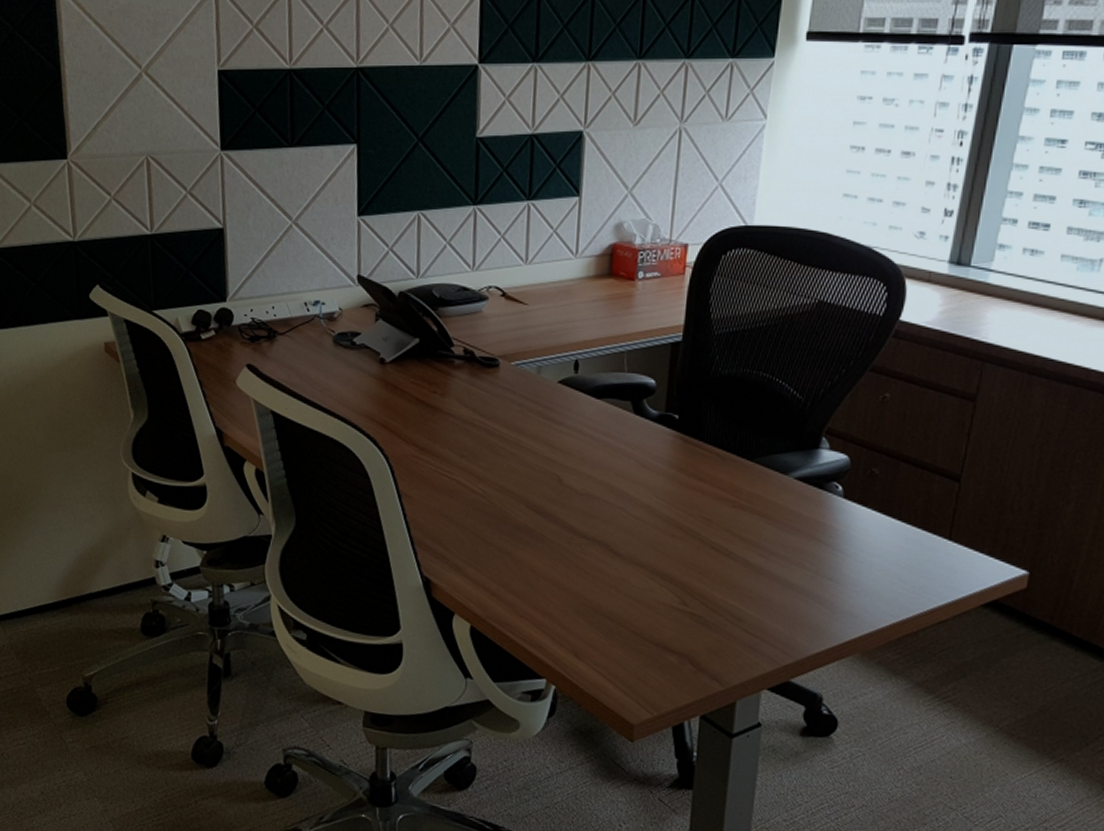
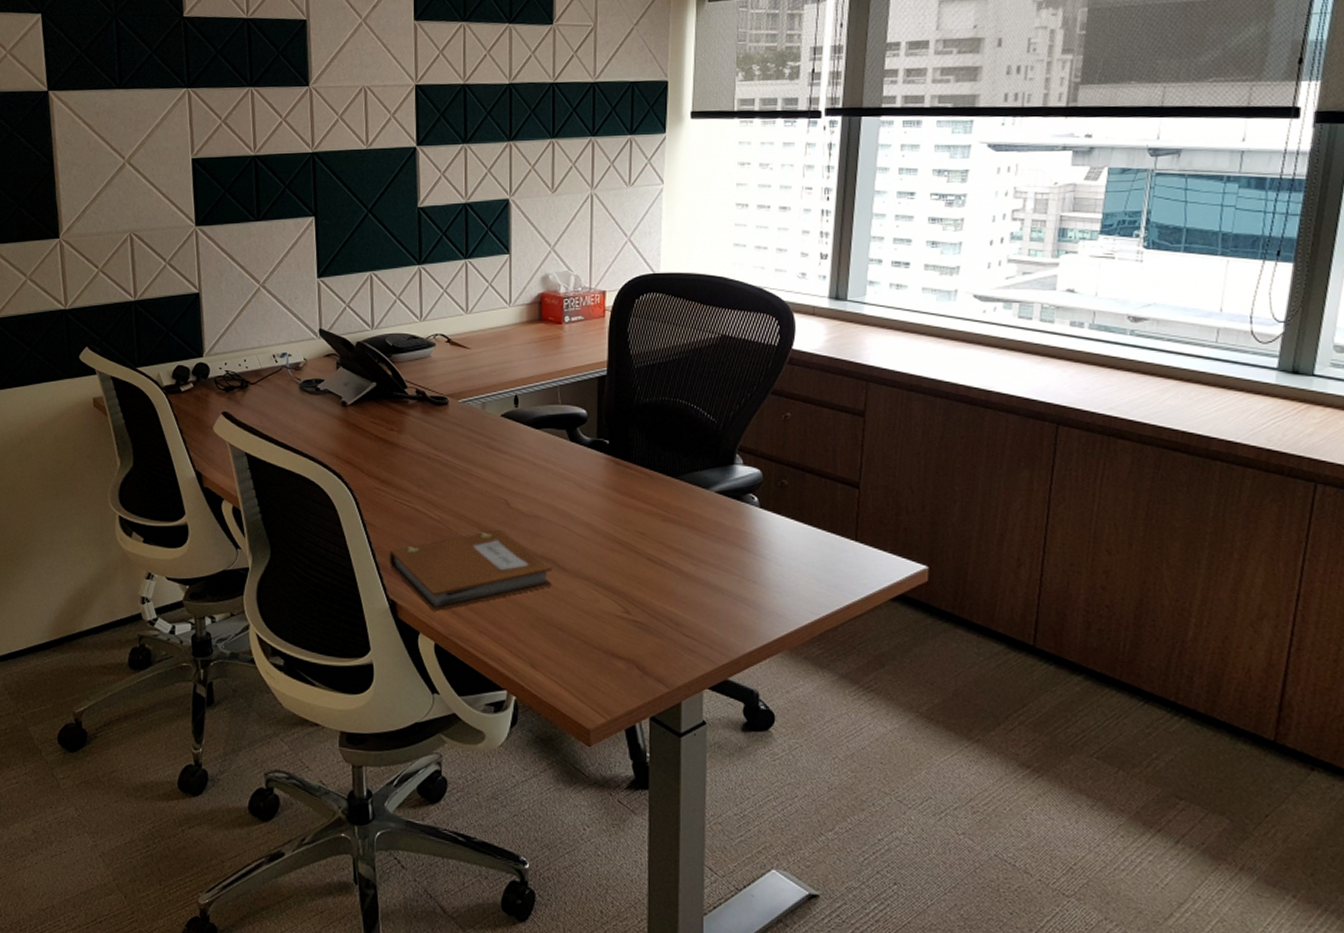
notebook: none [424,508,605,593] -> present [389,530,553,612]

